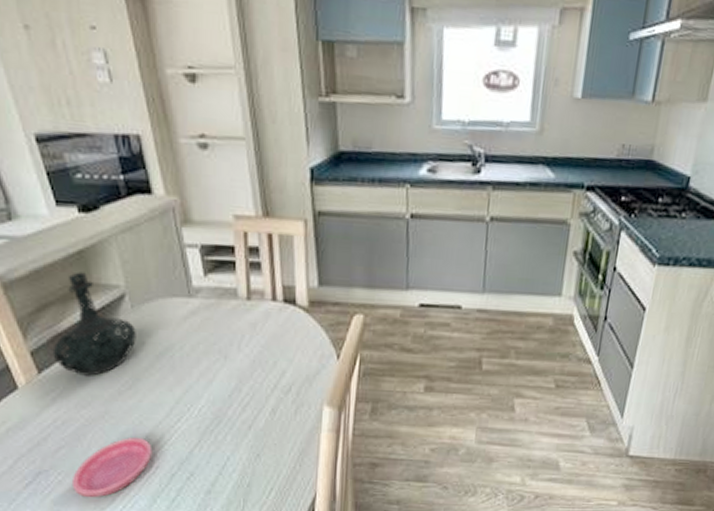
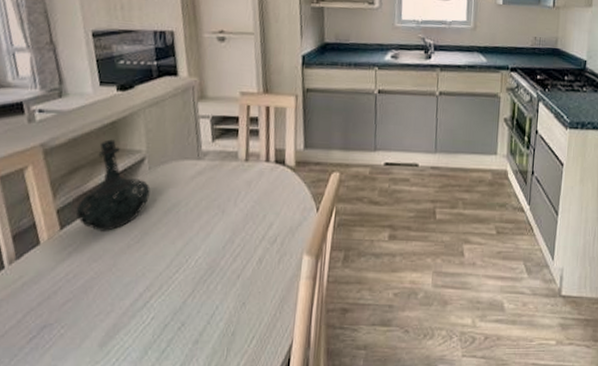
saucer: present [71,438,153,498] -> none [72,289,151,352]

